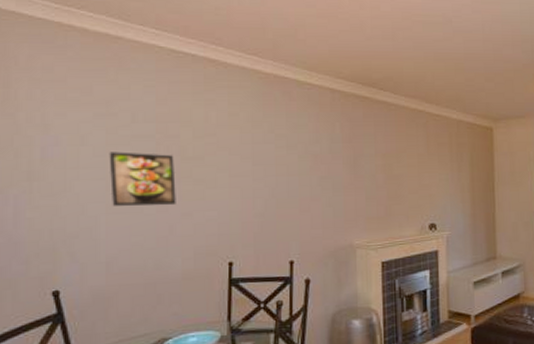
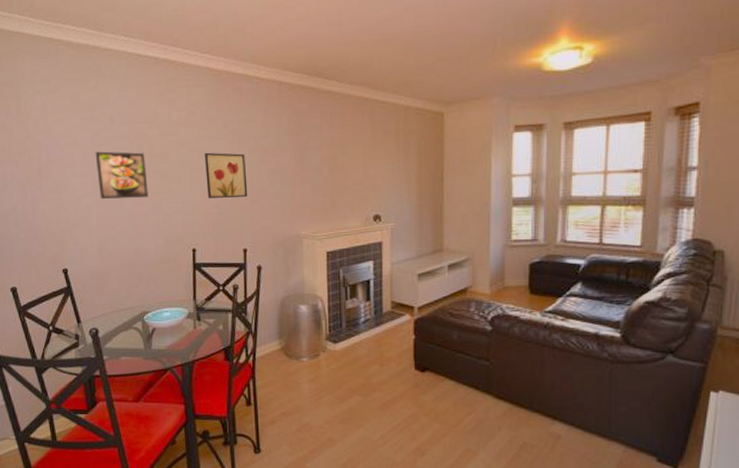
wall art: none [246,157,296,206] -> present [204,152,248,198]

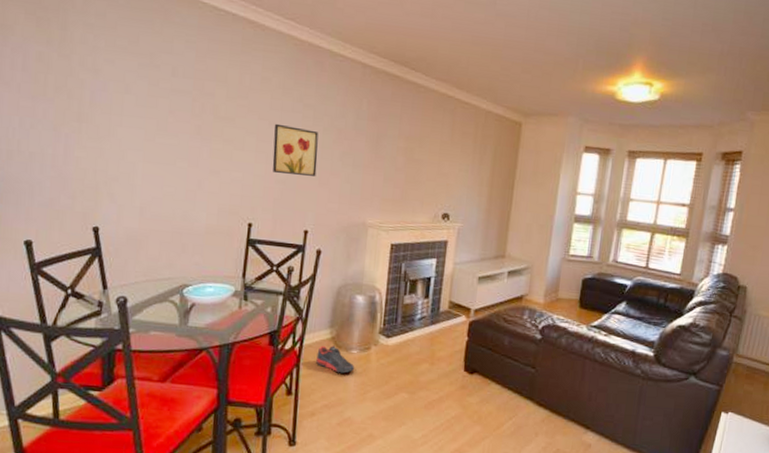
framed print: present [95,151,149,199] -> none [149,103,208,162]
shoe: none [269,356,306,381] -> present [316,346,354,374]

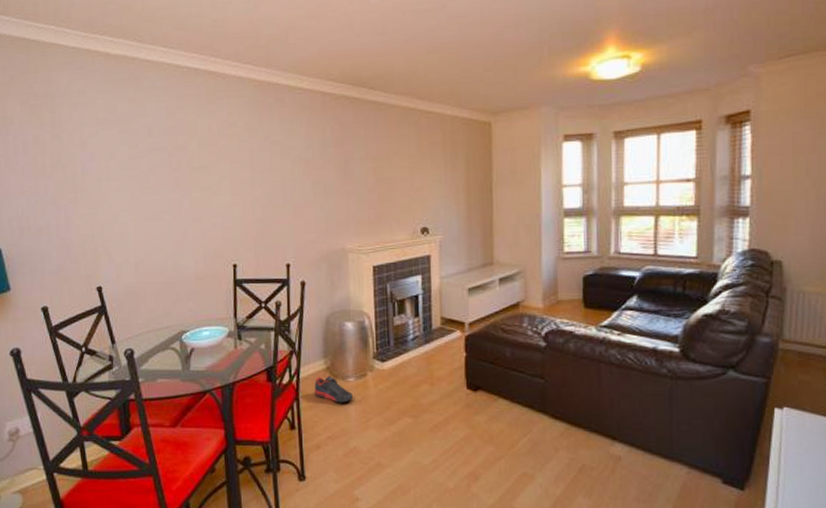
wall art: present [272,123,319,176] -> none [245,164,291,212]

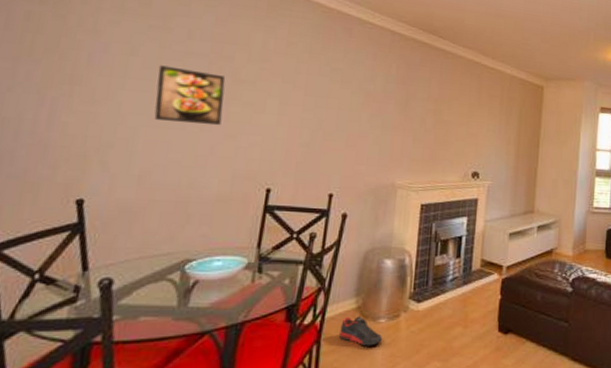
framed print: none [132,164,188,213] -> present [154,65,226,126]

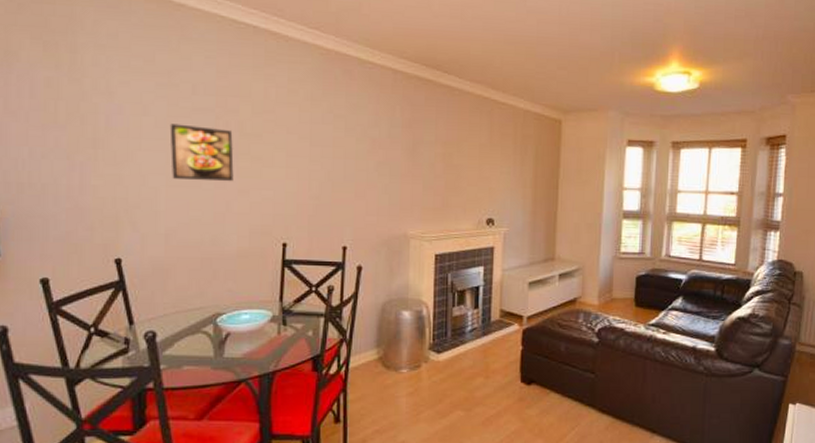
shoe: present [339,316,382,346] -> none [364,366,405,395]

